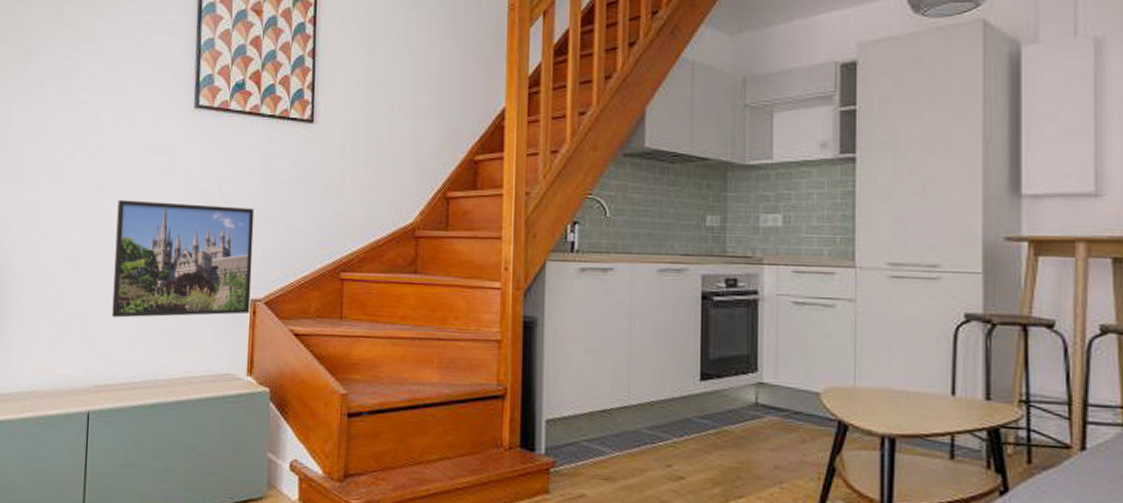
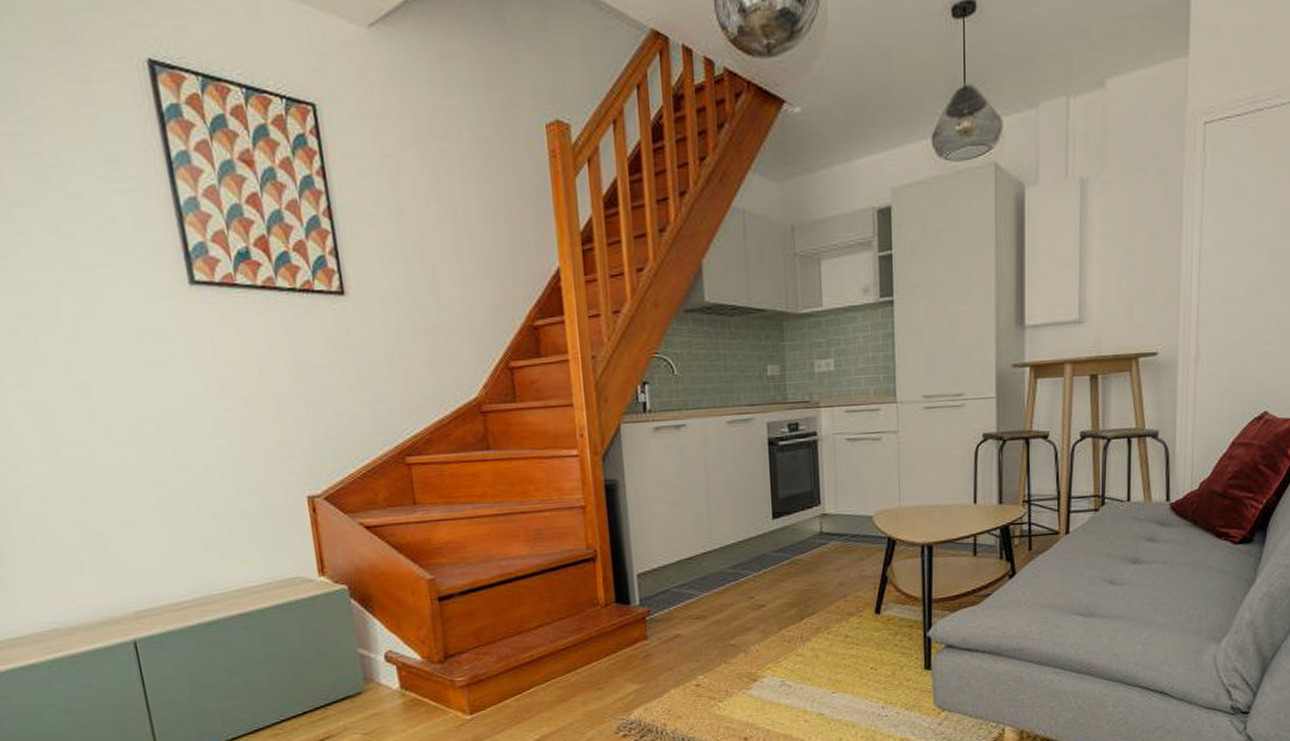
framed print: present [112,199,255,318] -> none [113,397,309,535]

